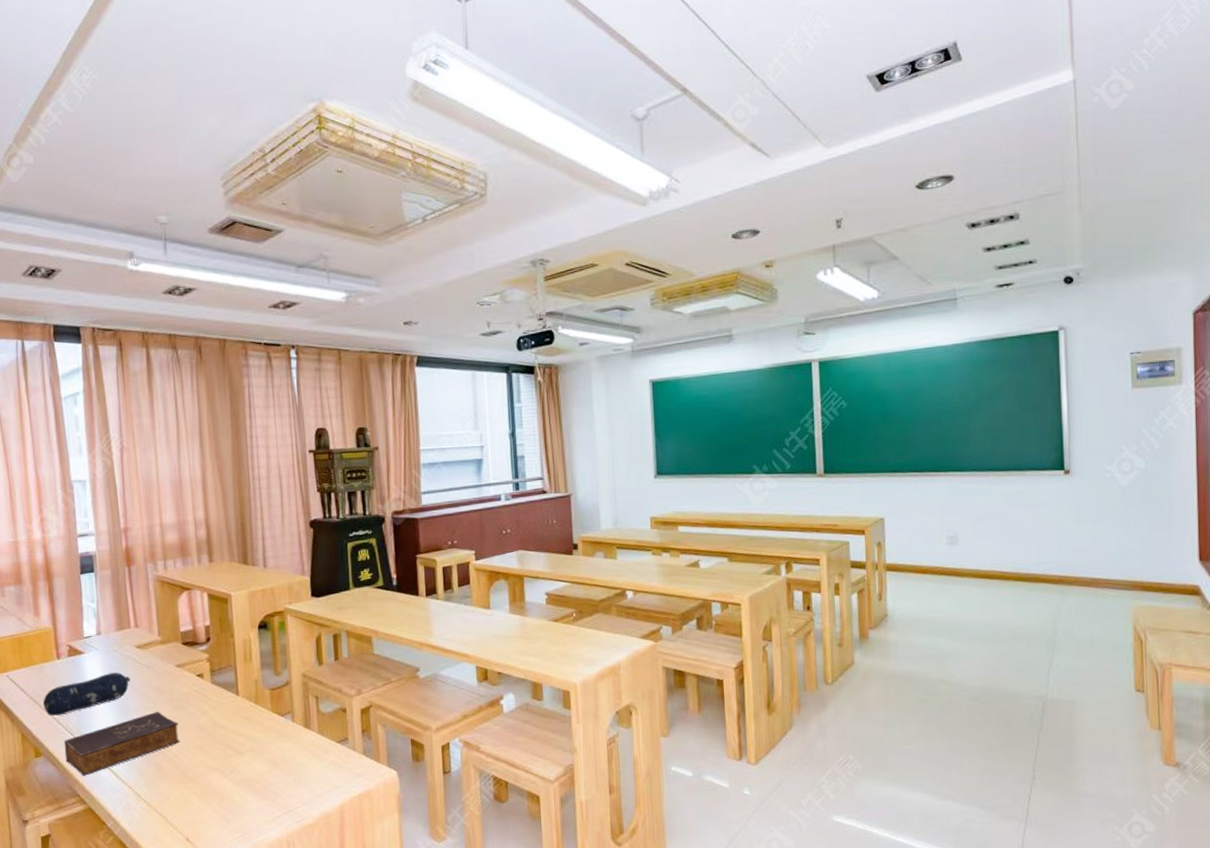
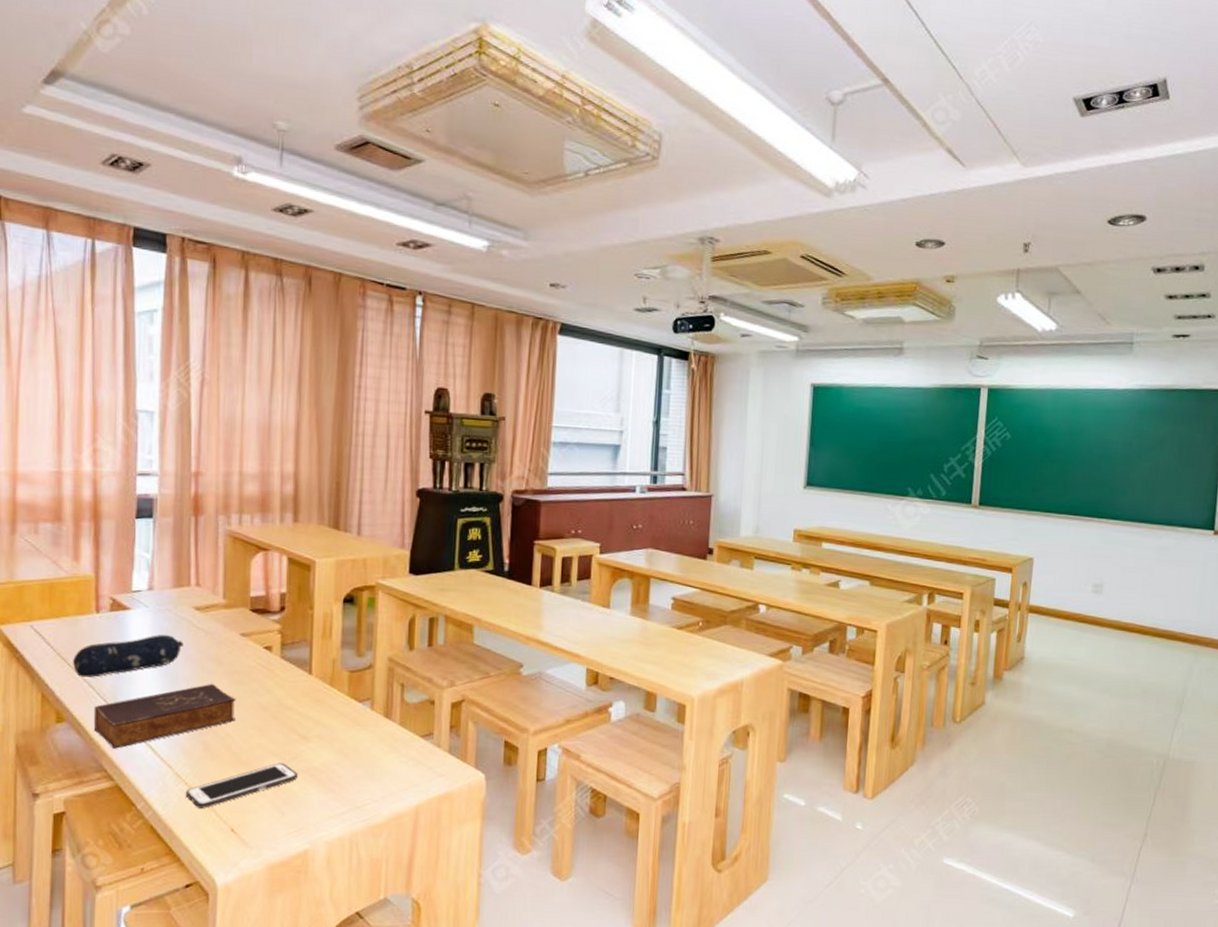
cell phone: none [145,776,237,822] -> present [185,763,298,808]

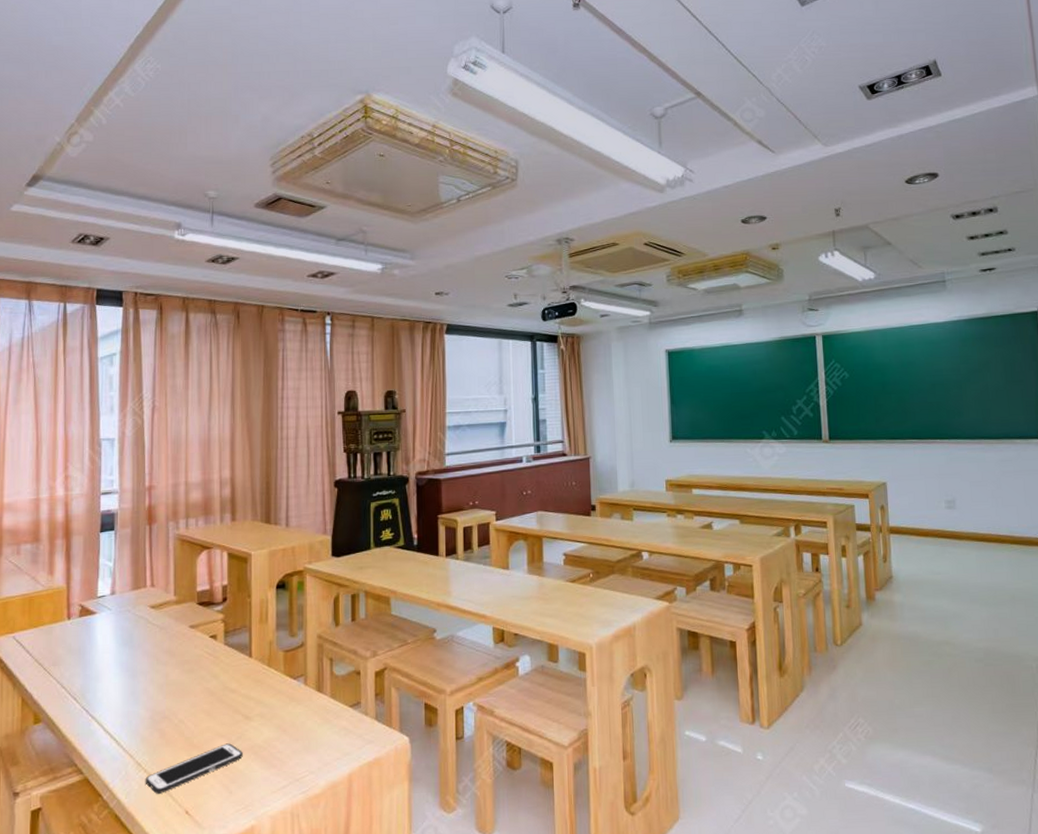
pencil case: present [73,635,183,678] -> none [48,634,141,680]
book: present [93,683,236,749] -> none [65,674,187,744]

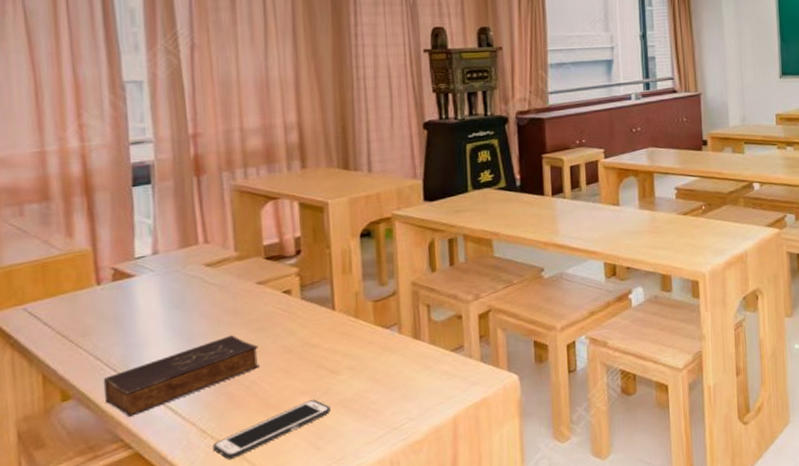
book: none [65,674,187,744] -> present [103,334,259,417]

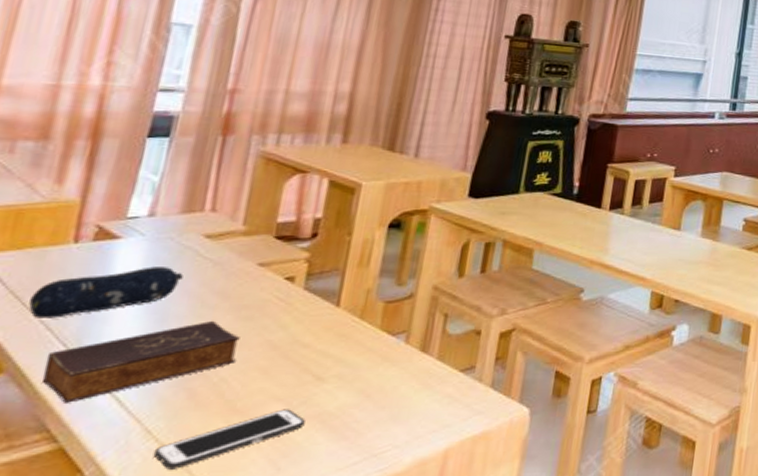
pencil case: none [75,295,196,352] -> present [28,266,183,319]

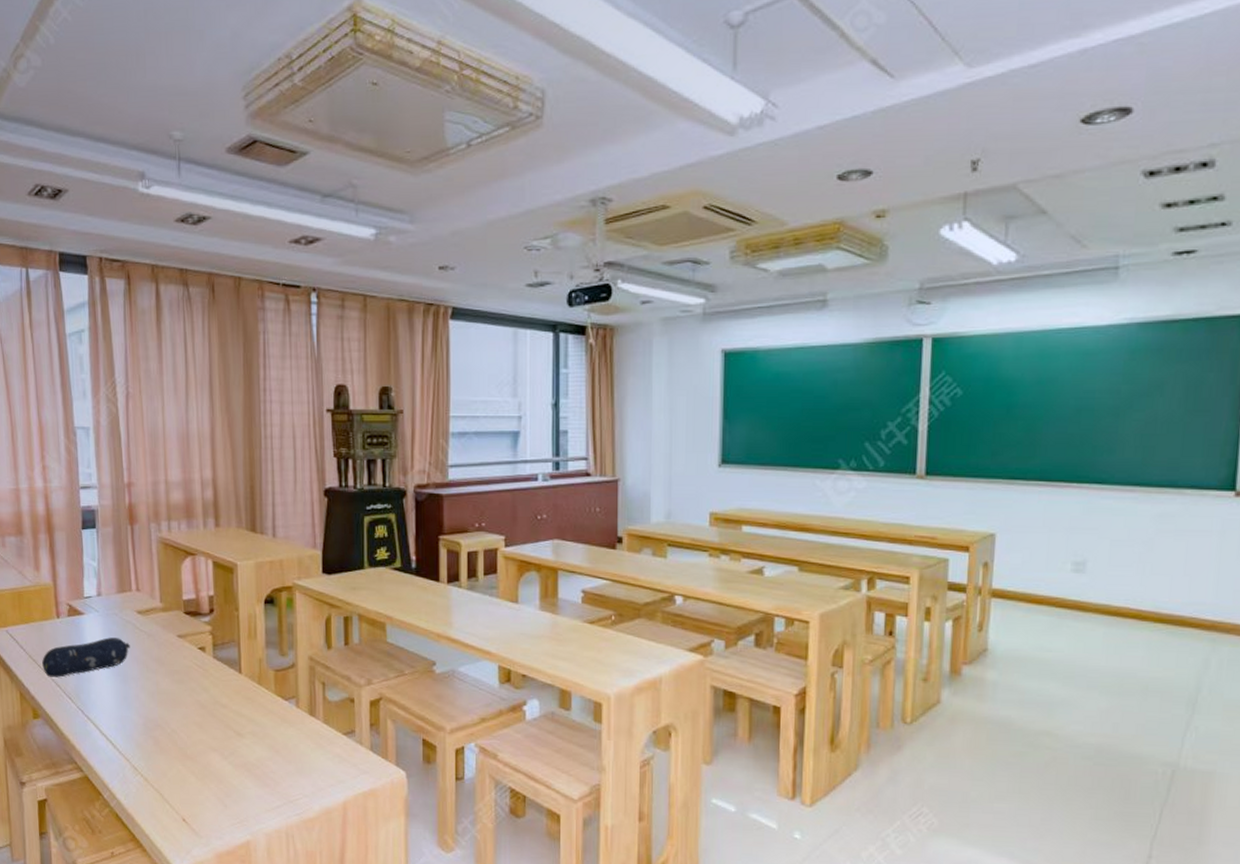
book: present [42,320,240,403] -> none [62,682,179,743]
cell phone: present [153,409,306,470] -> none [142,758,236,799]

